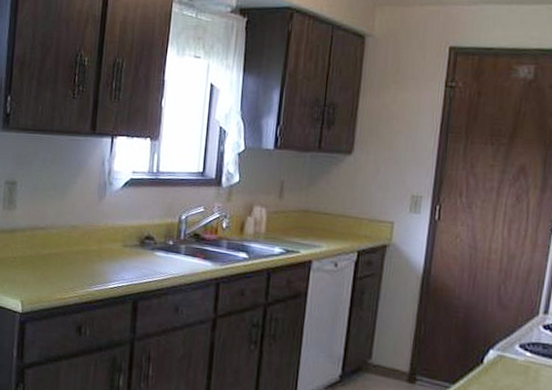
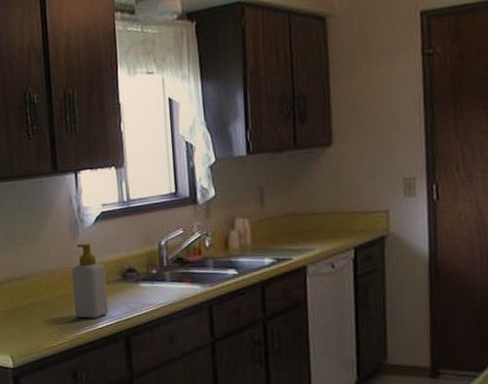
soap bottle: none [90,204,125,278] -> present [71,243,108,318]

